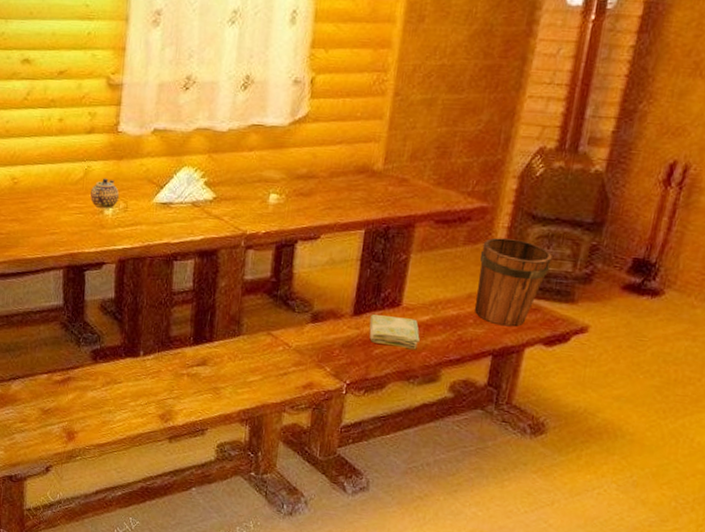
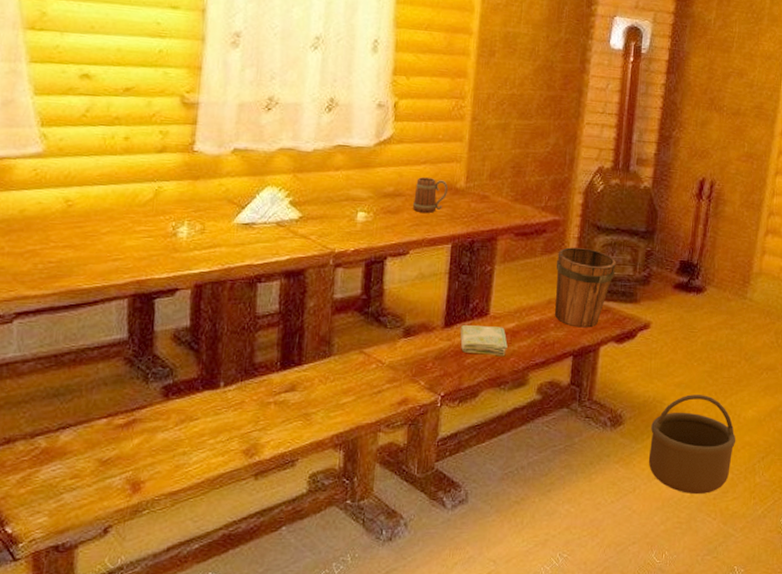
teapot: present [90,178,120,209] -> none [161,199,196,232]
beer mug: none [326,158,365,196] -> present [413,177,449,213]
basket: none [572,410,686,519] -> present [648,394,736,494]

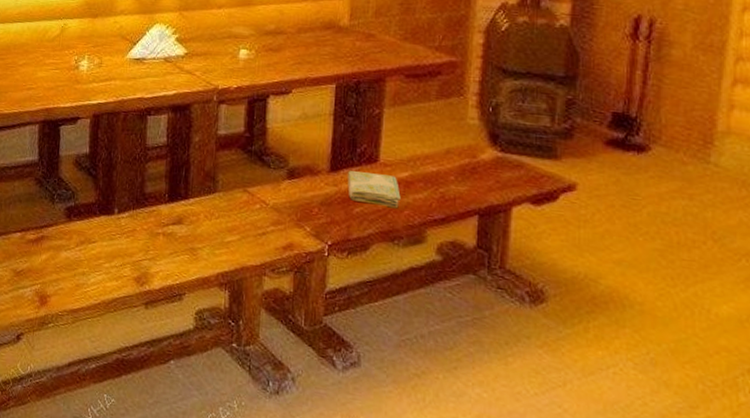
beer mug: present [413,177,449,213] -> none [295,15,331,51]
bucket: present [555,247,617,328] -> none [454,92,530,184]
basket: present [648,394,736,494] -> none [581,276,706,405]

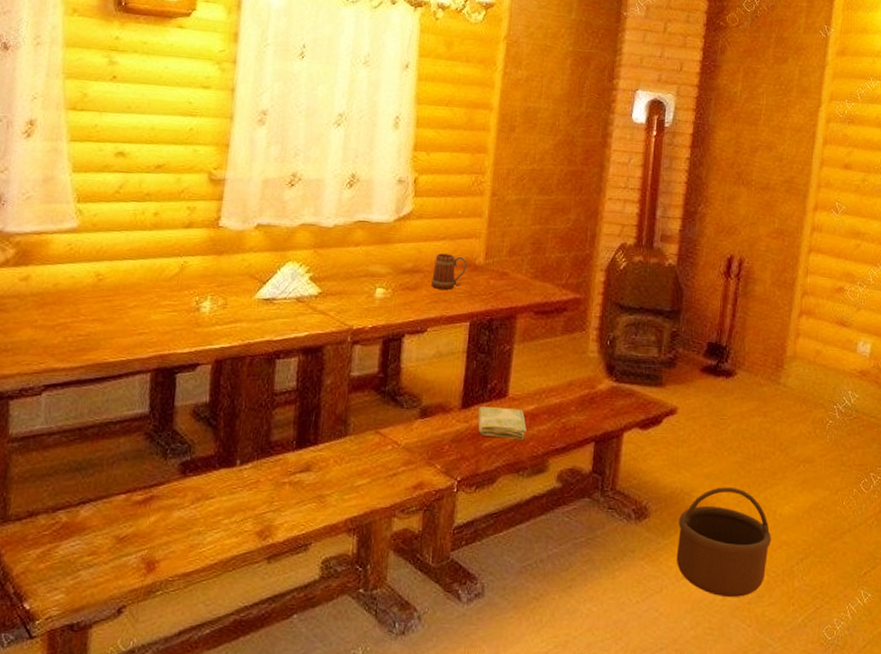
beer mug: none [295,15,331,51] -> present [431,253,467,290]
basket: none [581,276,706,405] -> present [676,487,772,597]

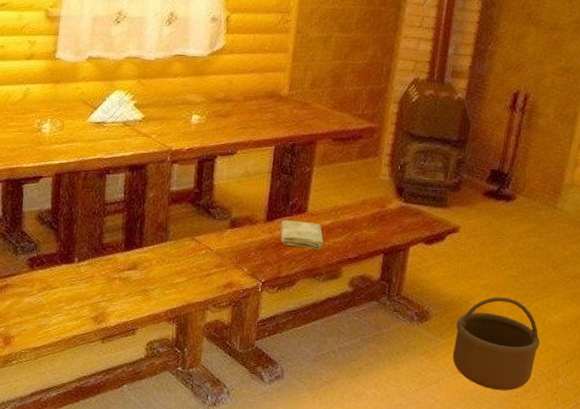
beer mug: present [431,253,467,290] -> none [241,85,273,118]

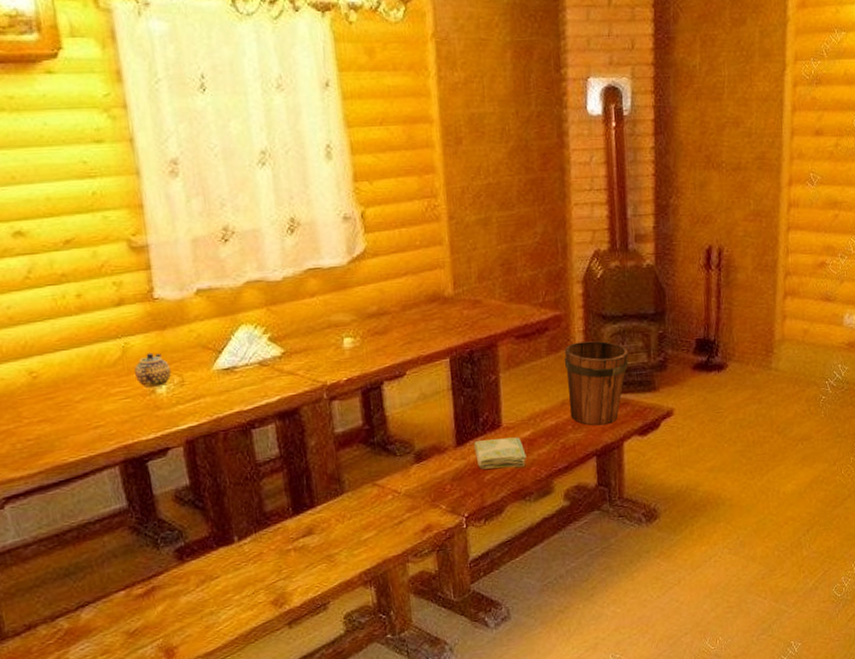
teapot: none [29,99,57,128] -> present [134,353,172,389]
bucket: none [368,153,429,229] -> present [564,341,629,426]
basket: present [452,297,540,391] -> none [688,475,778,577]

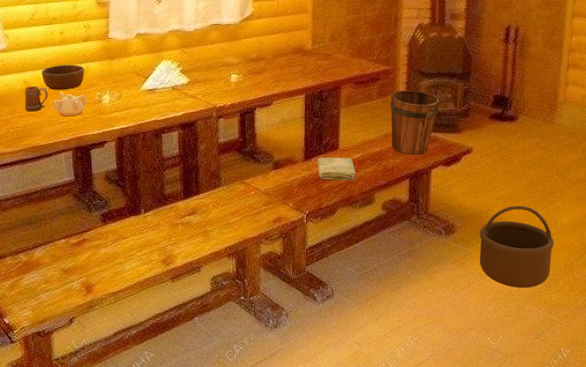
beer mug: none [31,376,71,416] -> present [24,85,49,112]
wooden bowl: none [54,341,124,381] -> present [41,65,84,90]
teapot: none [80,382,133,418] -> present [53,91,87,117]
teapot: present [134,353,172,389] -> none [90,75,114,99]
basket: none [688,475,778,577] -> present [479,206,555,288]

